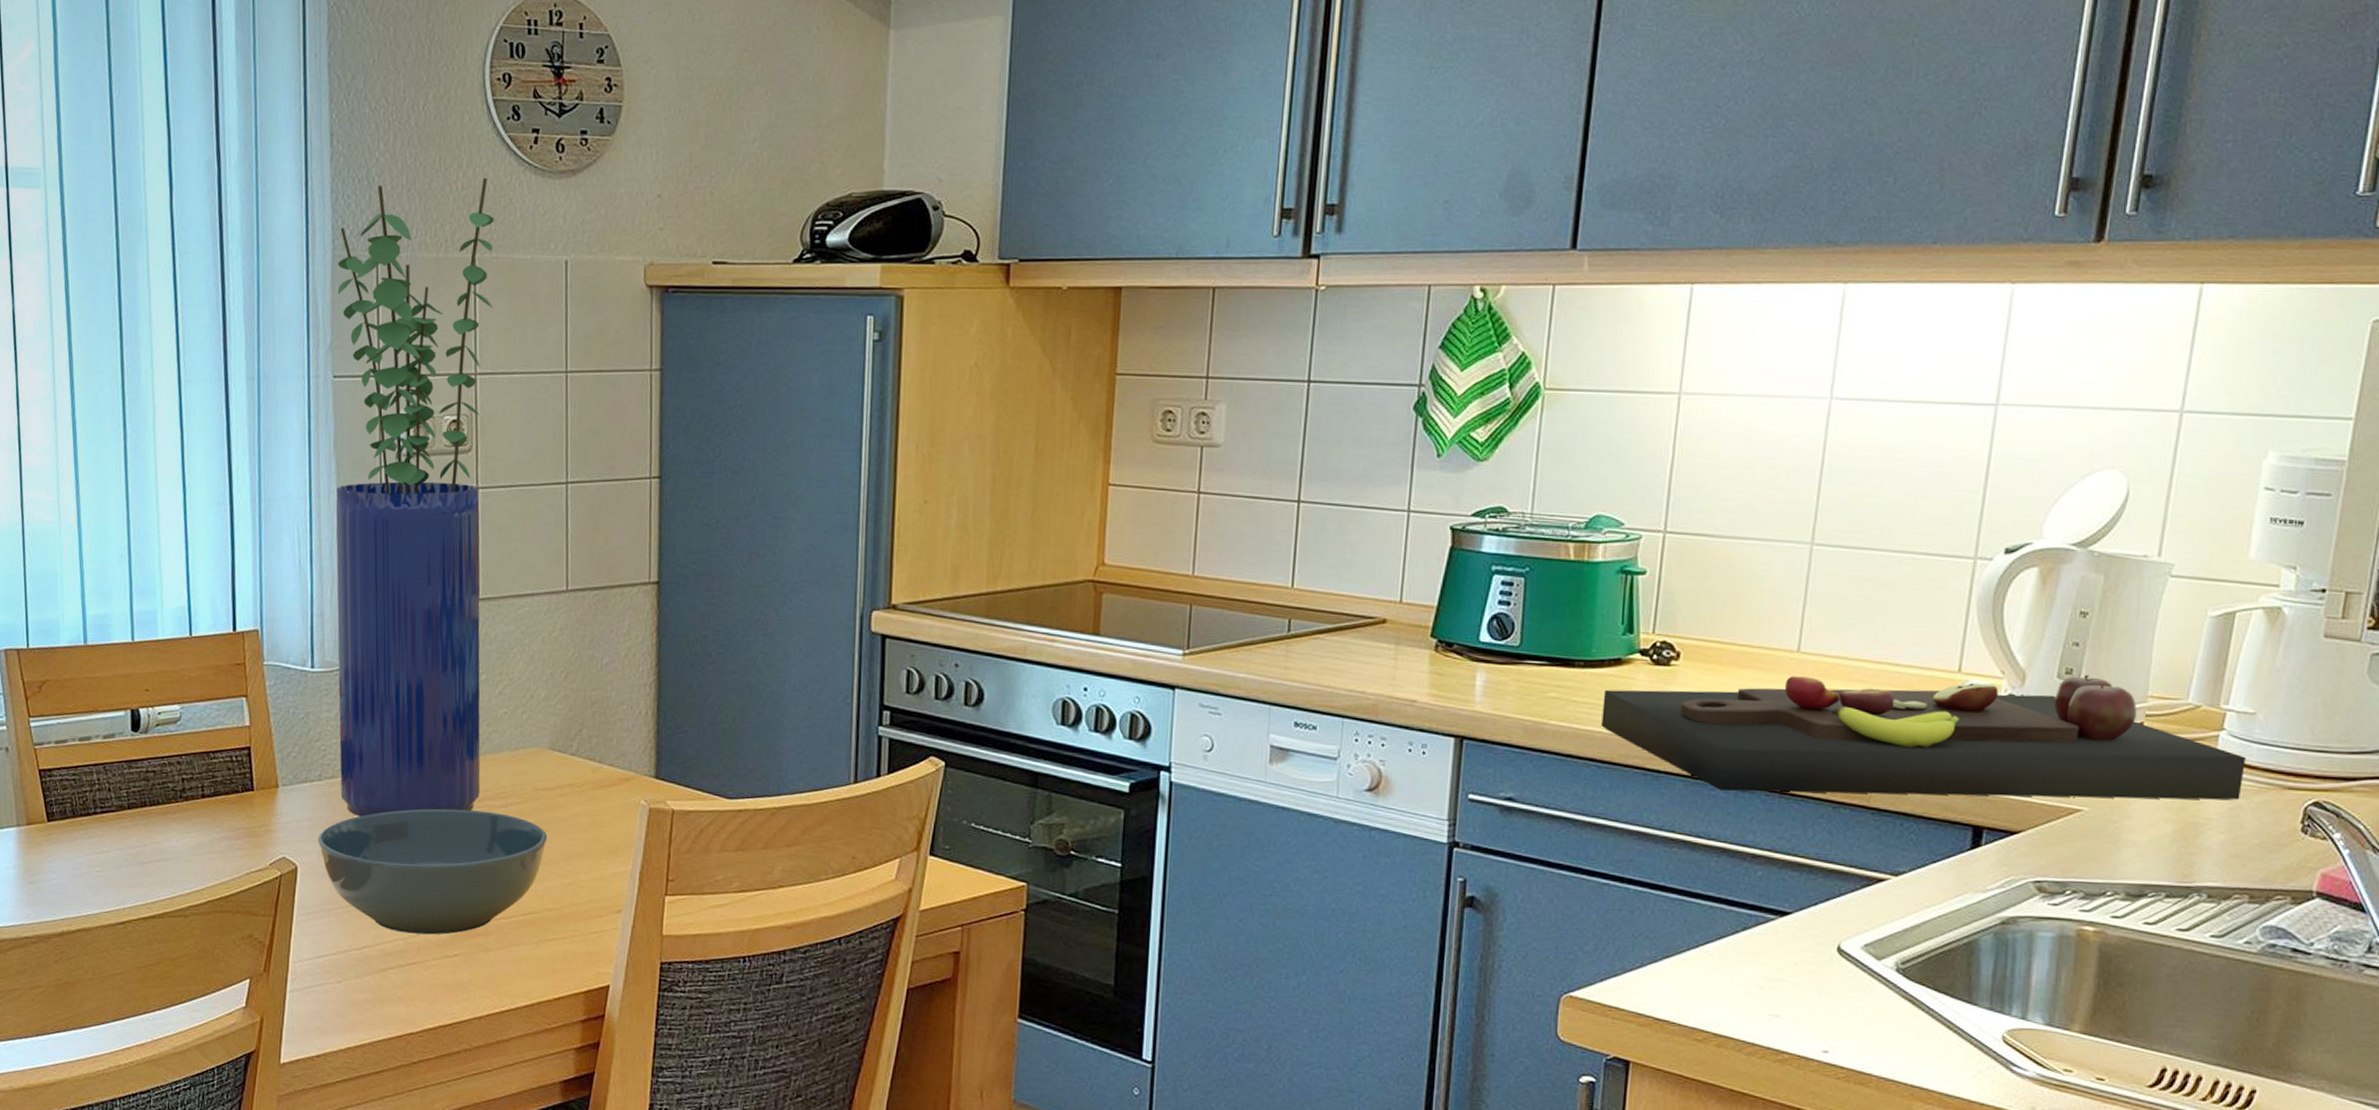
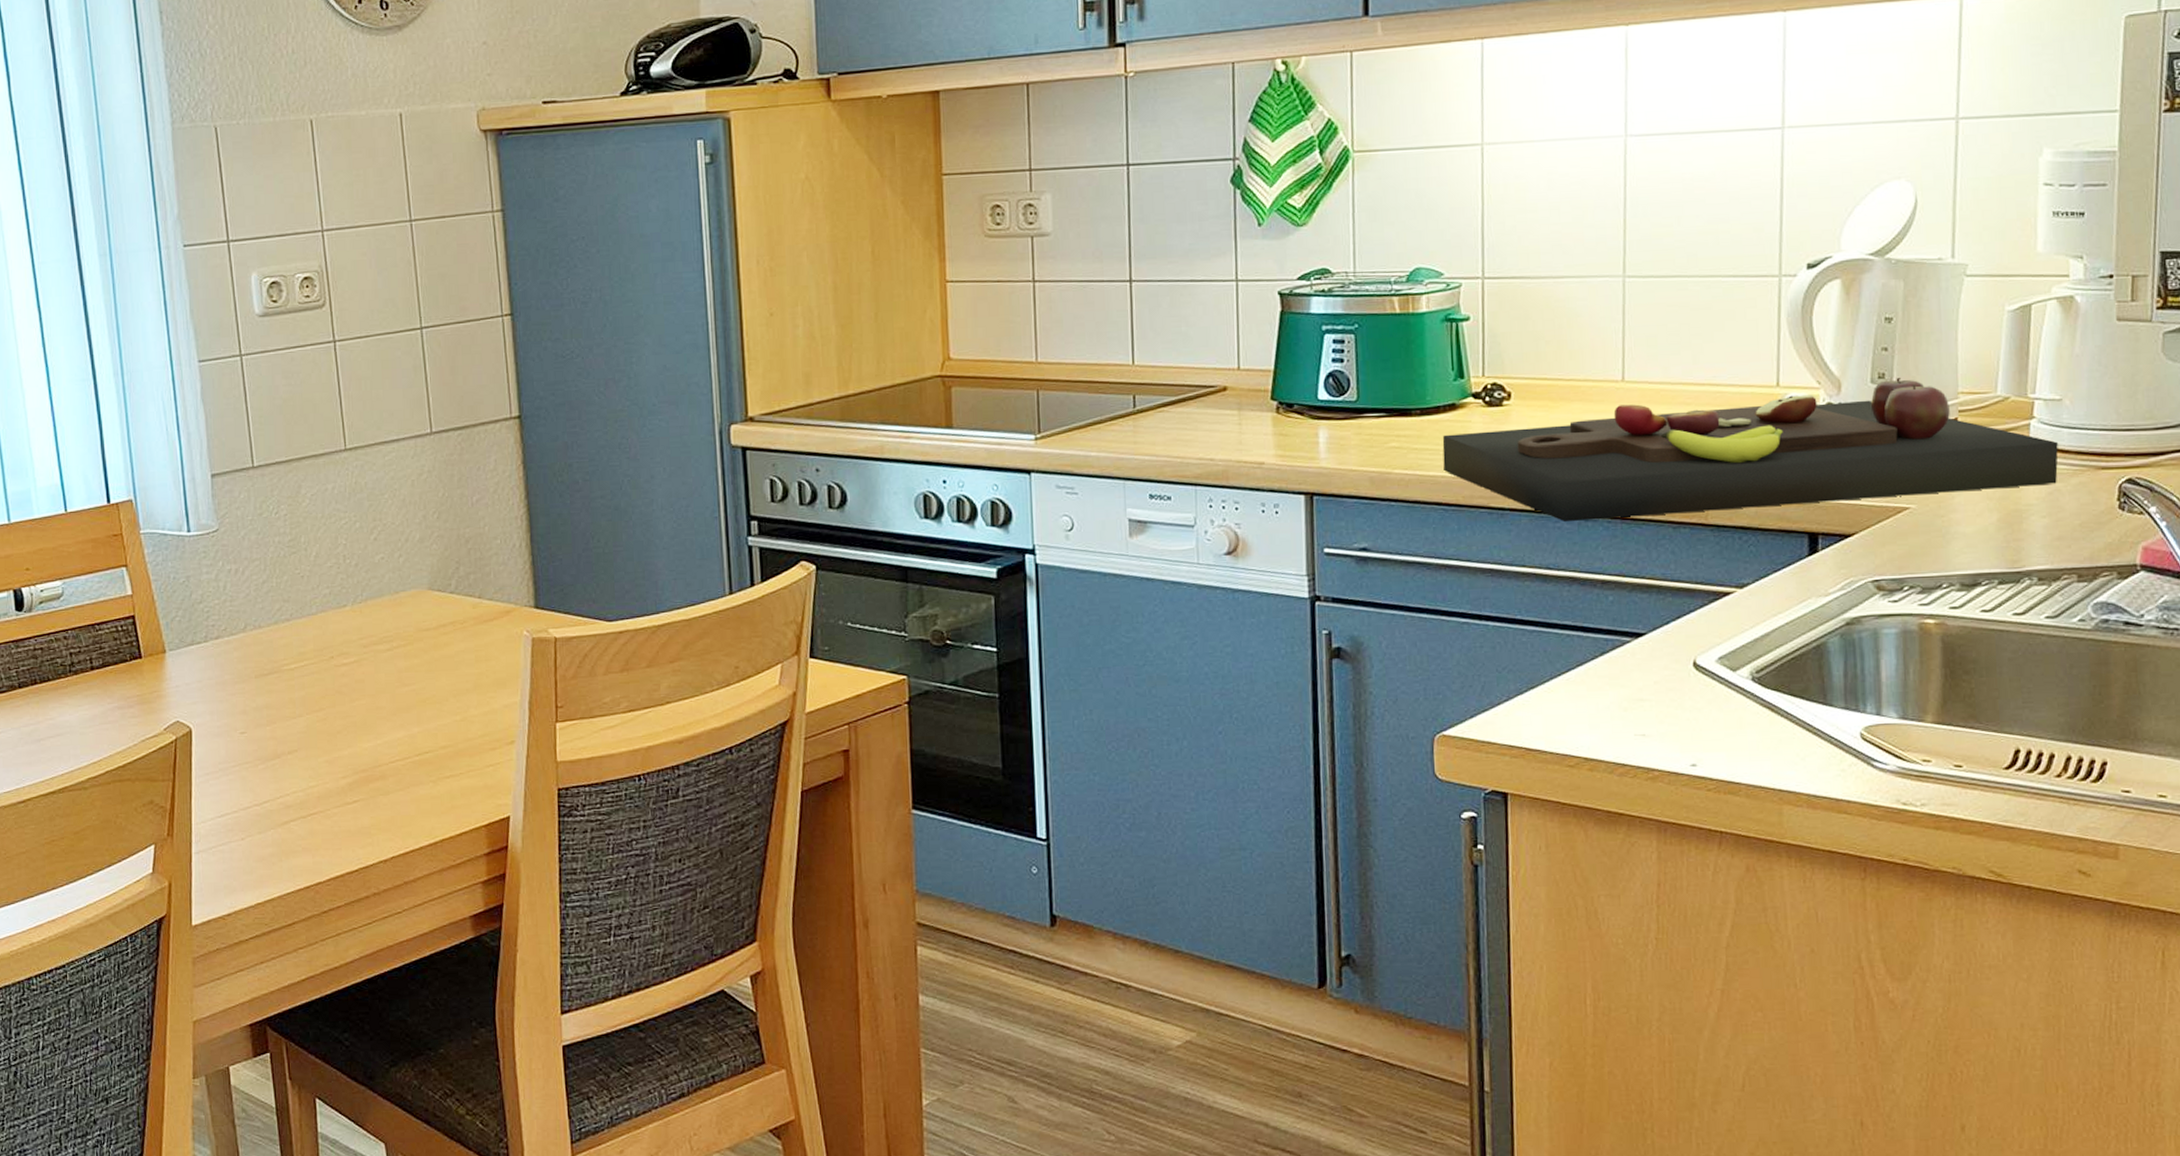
bowl: present [318,808,548,935] -> none [209,656,435,784]
vase: present [335,177,494,817] -> none [177,40,364,674]

